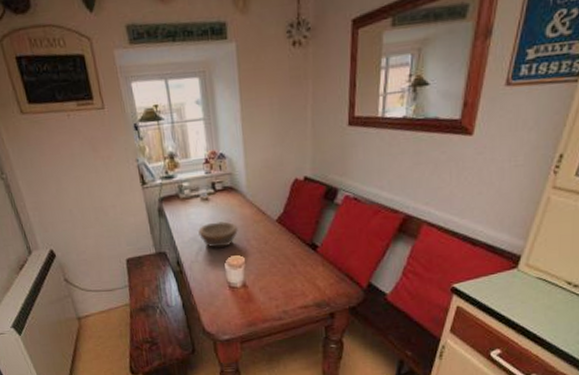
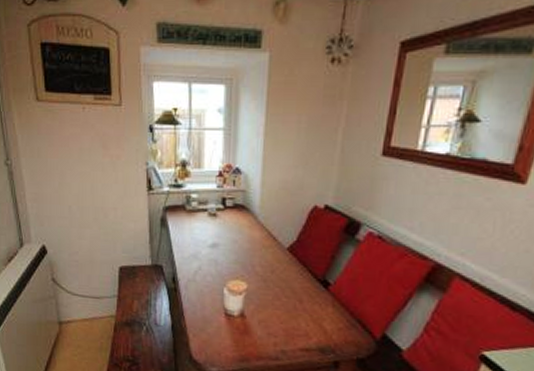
bowl: present [197,221,238,248] -> none [199,241,244,270]

